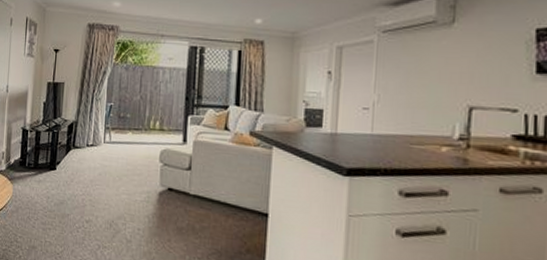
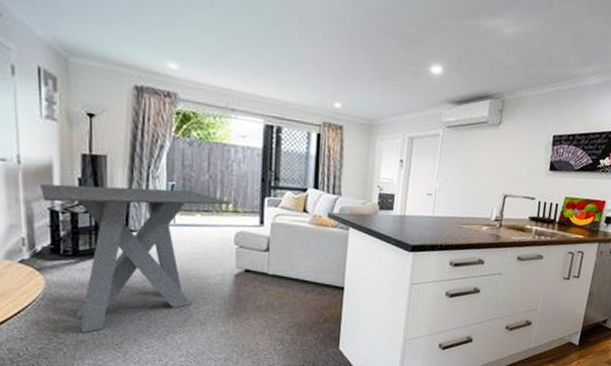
dining table: none [18,107,159,239] -> present [39,184,232,332]

